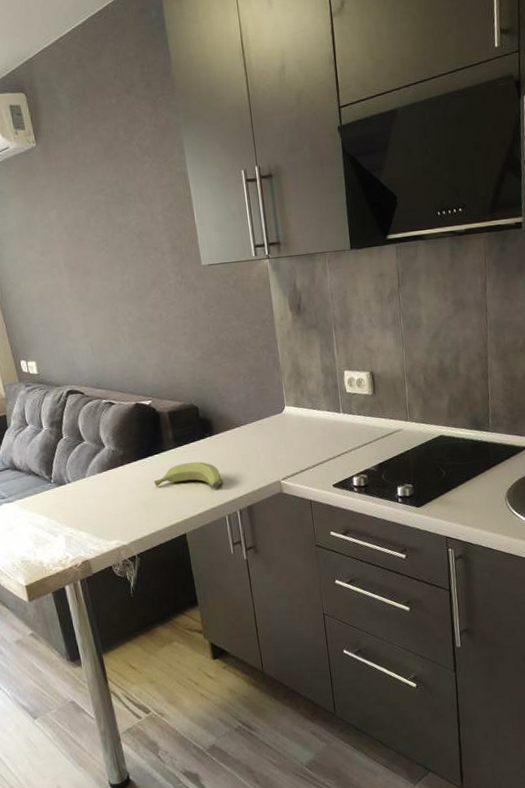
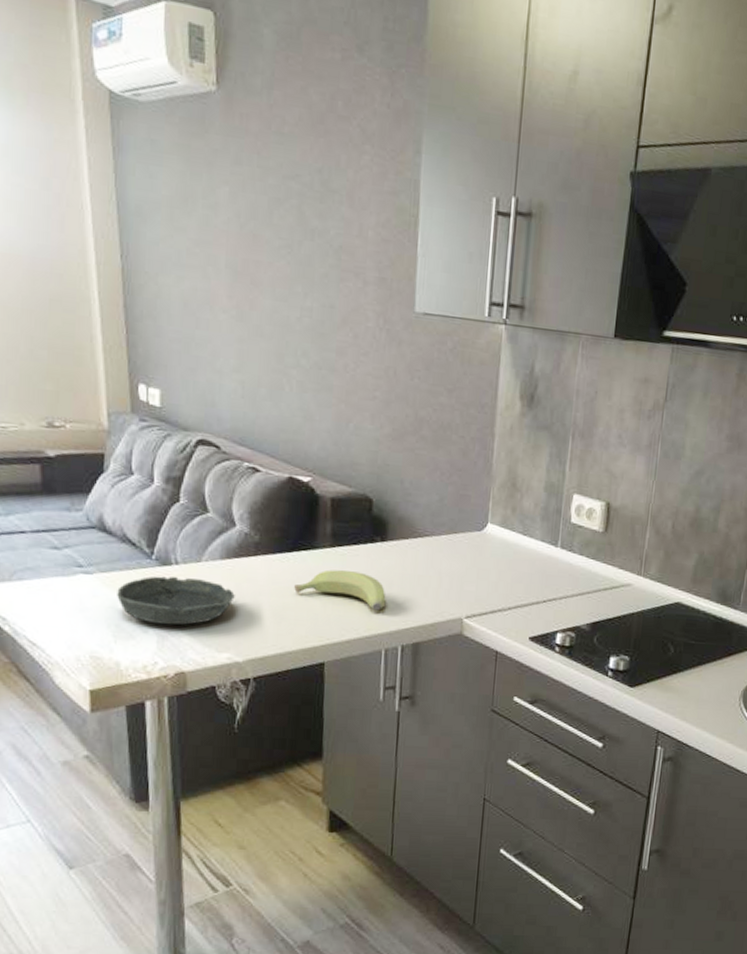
bowl: none [31,490,114,529] -> present [117,576,235,625]

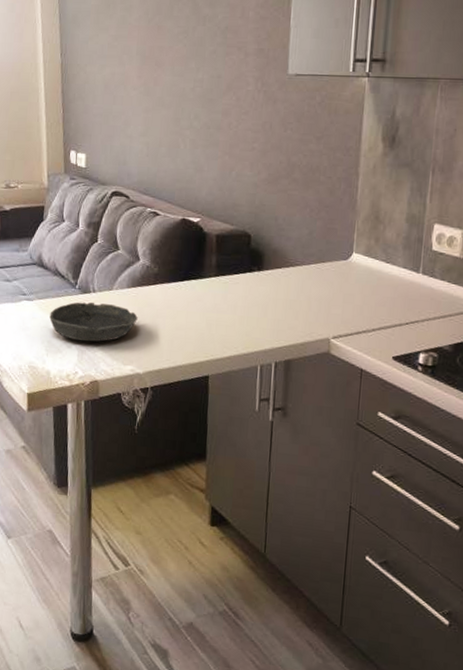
banana: present [294,569,386,611] -> none [185,296,262,331]

